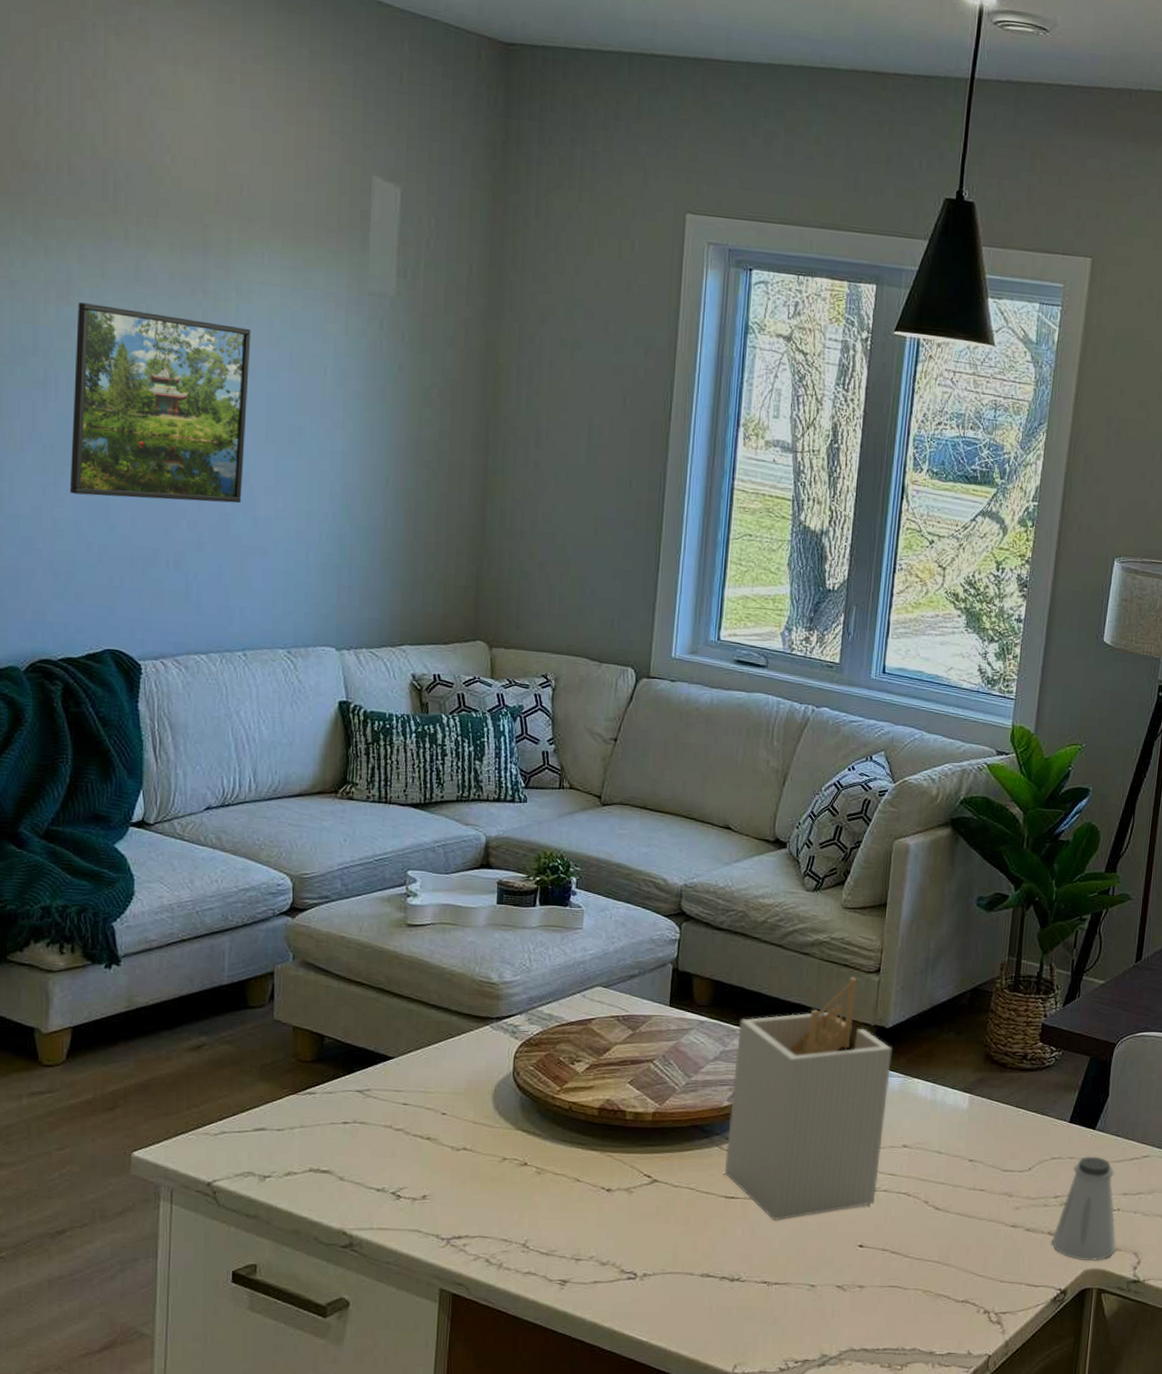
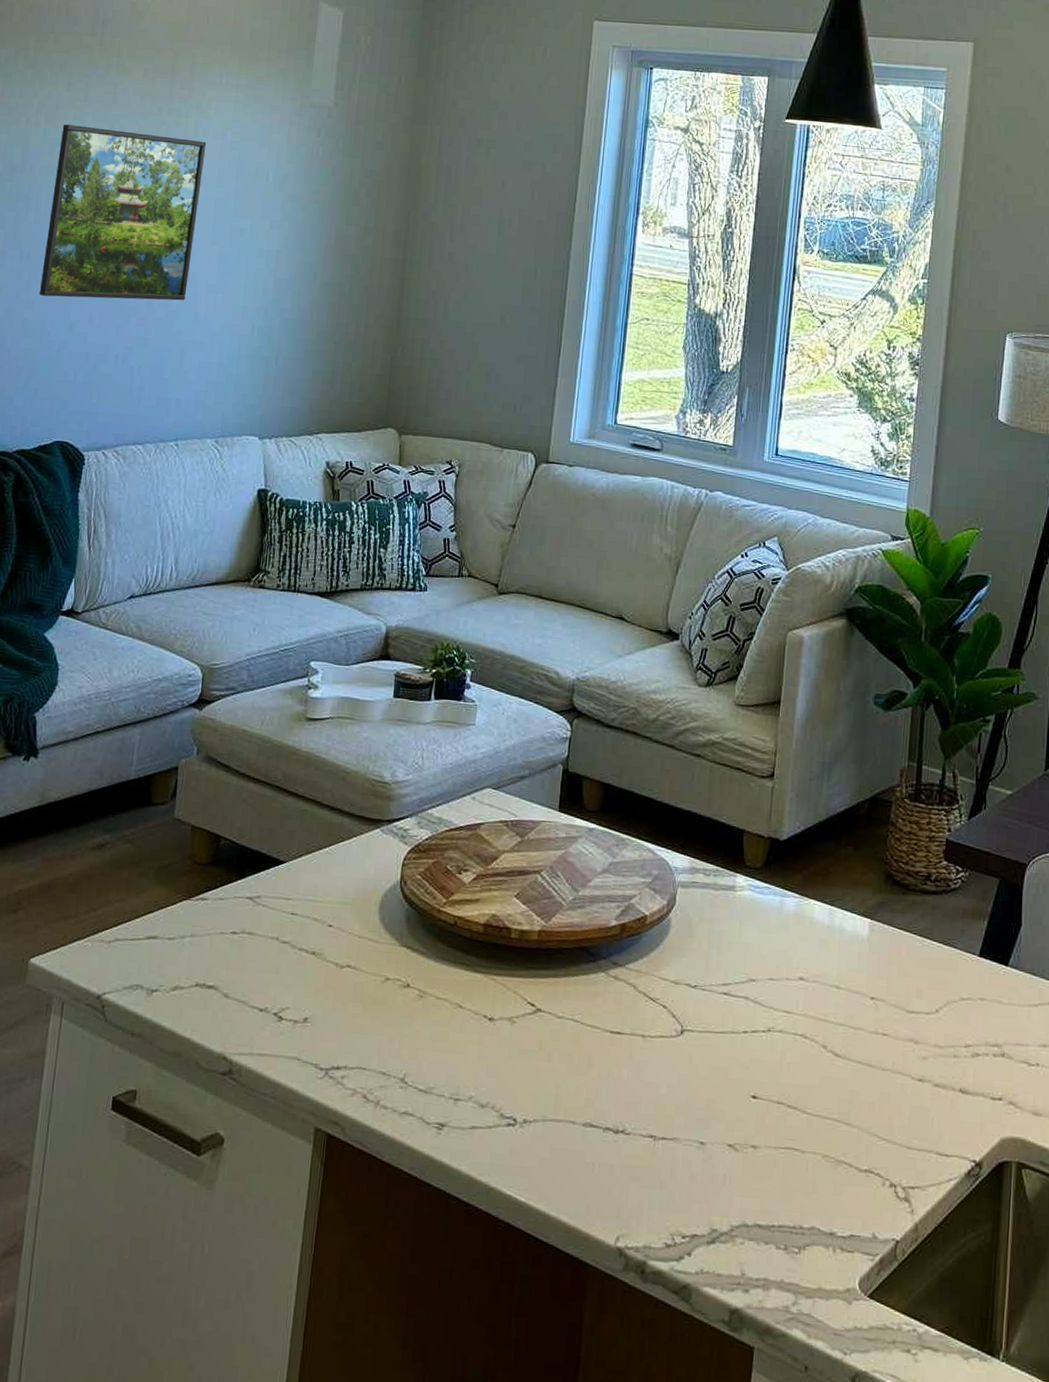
utensil holder: present [725,977,893,1220] -> none [611,782,788,1062]
saltshaker: present [1051,1156,1117,1261] -> none [963,998,1037,1128]

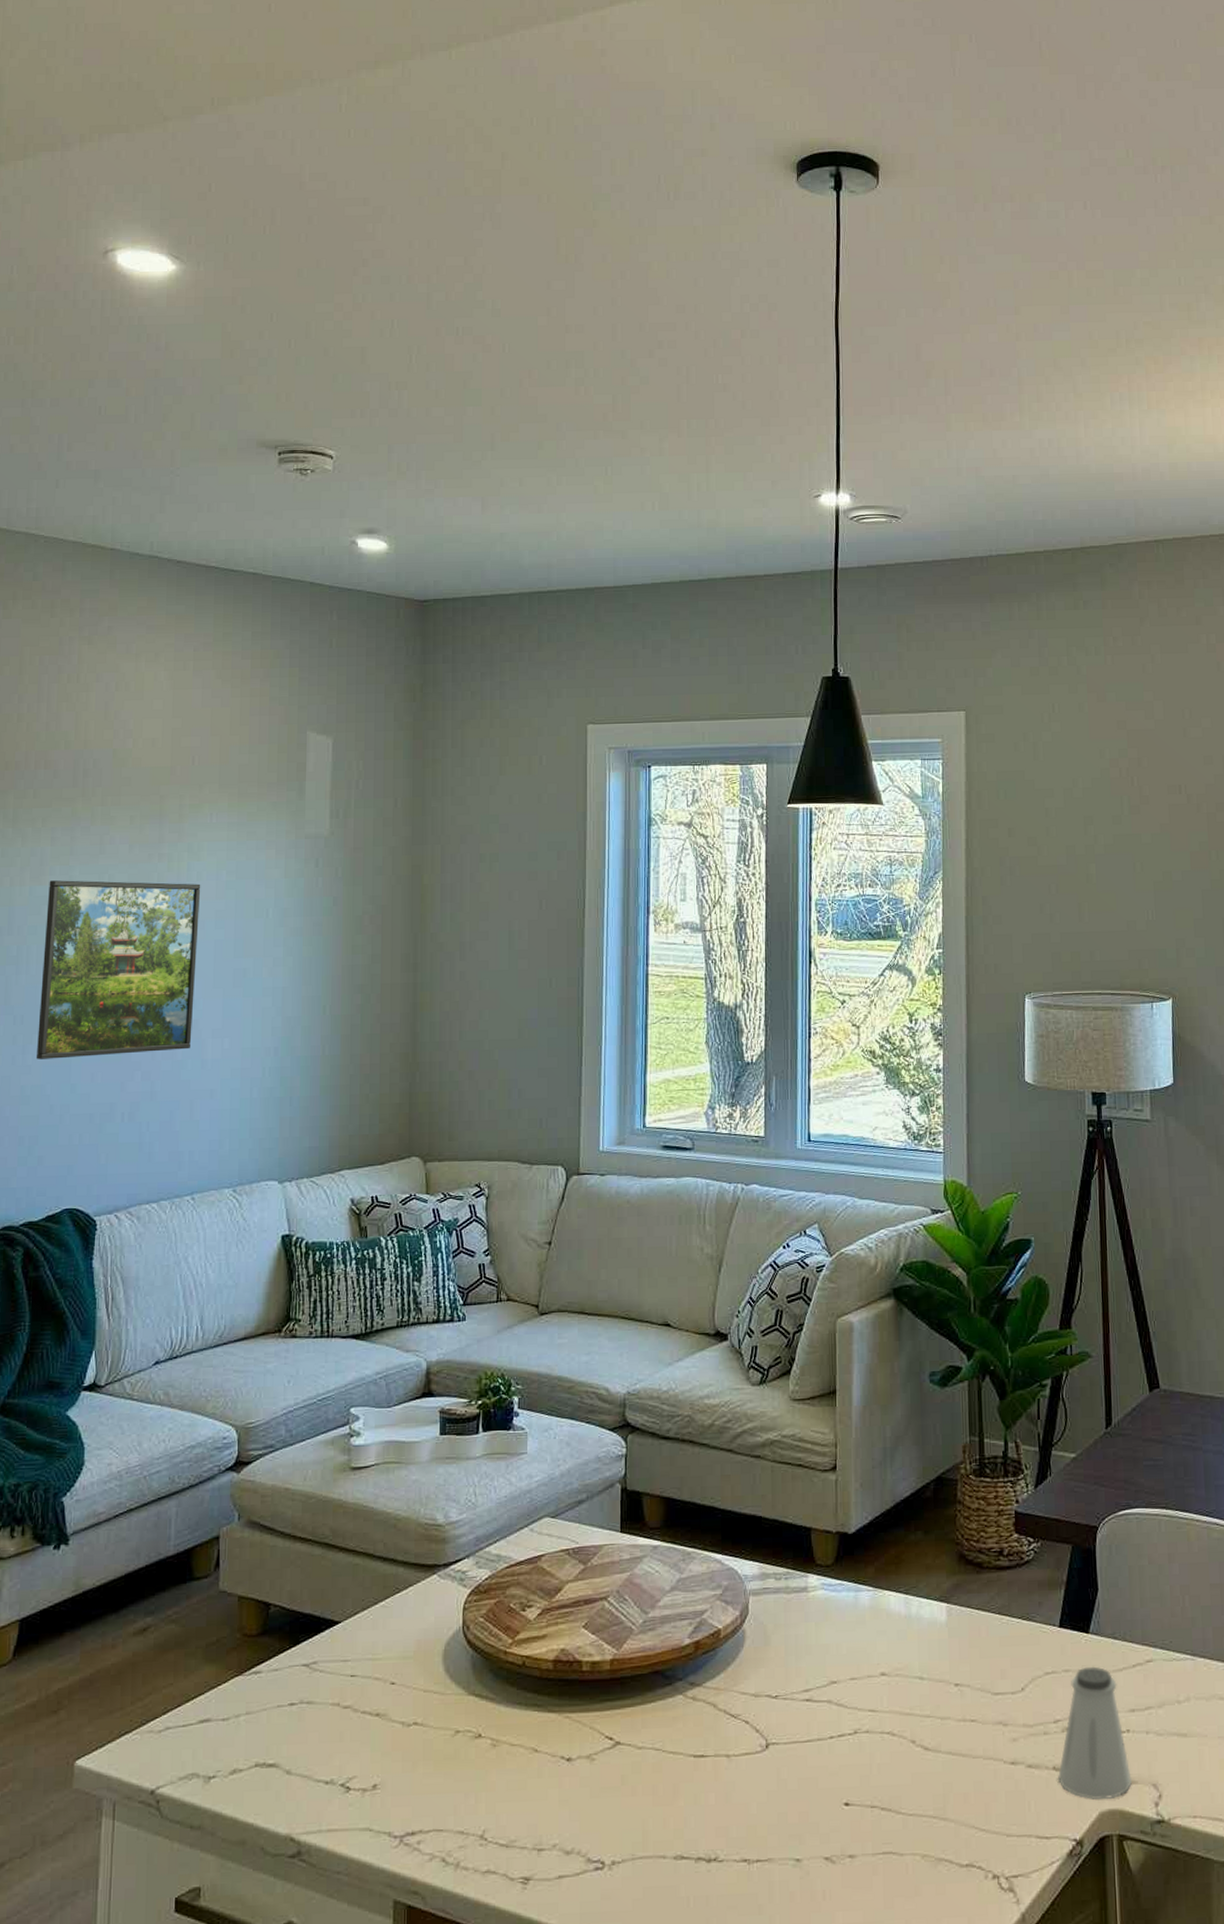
saltshaker: none [963,998,1037,1128] -> present [1058,1666,1133,1800]

